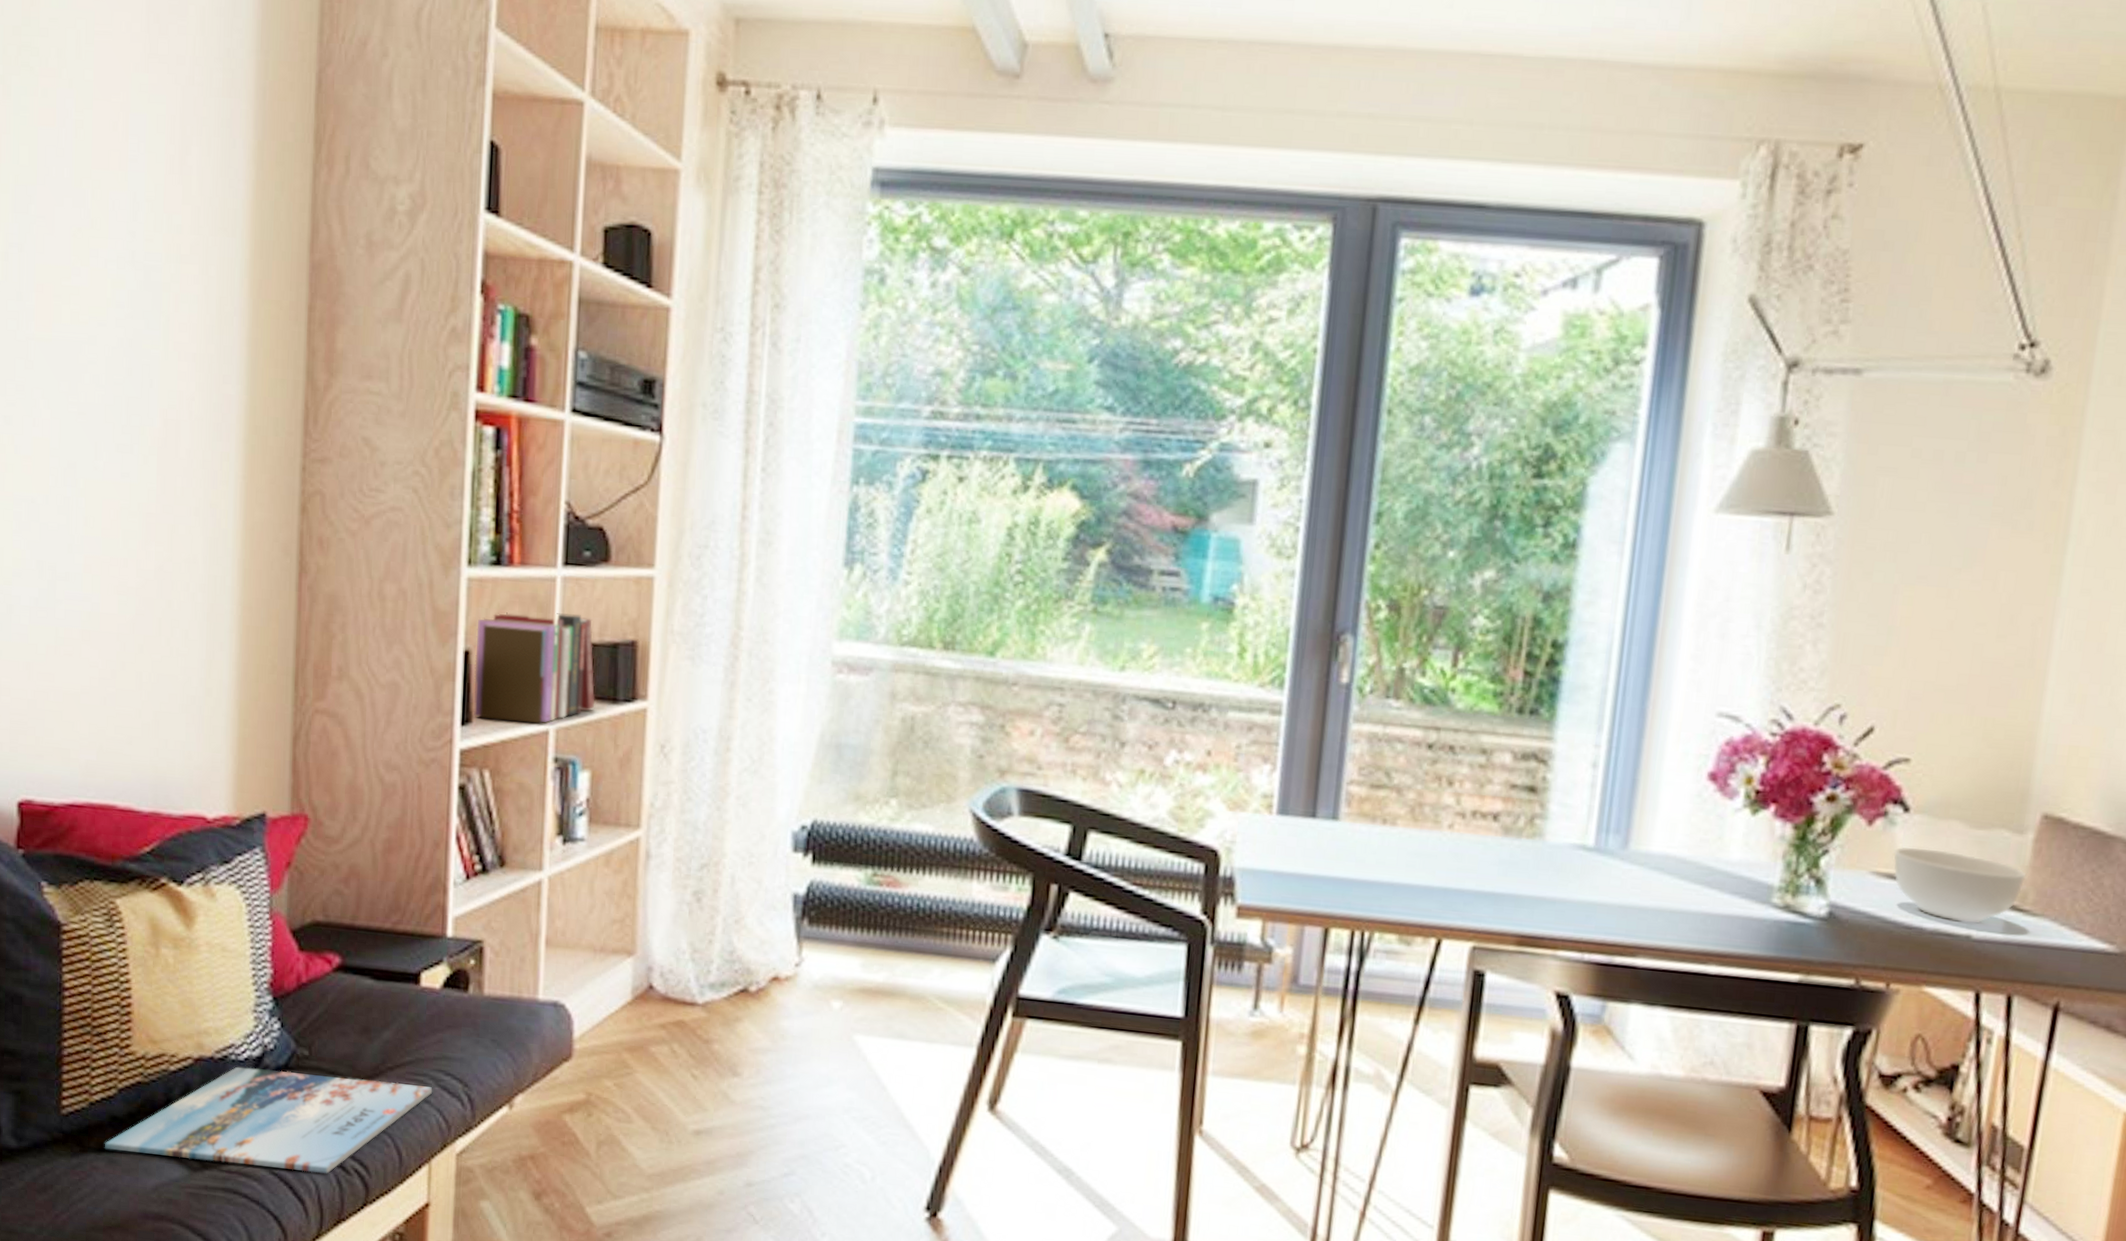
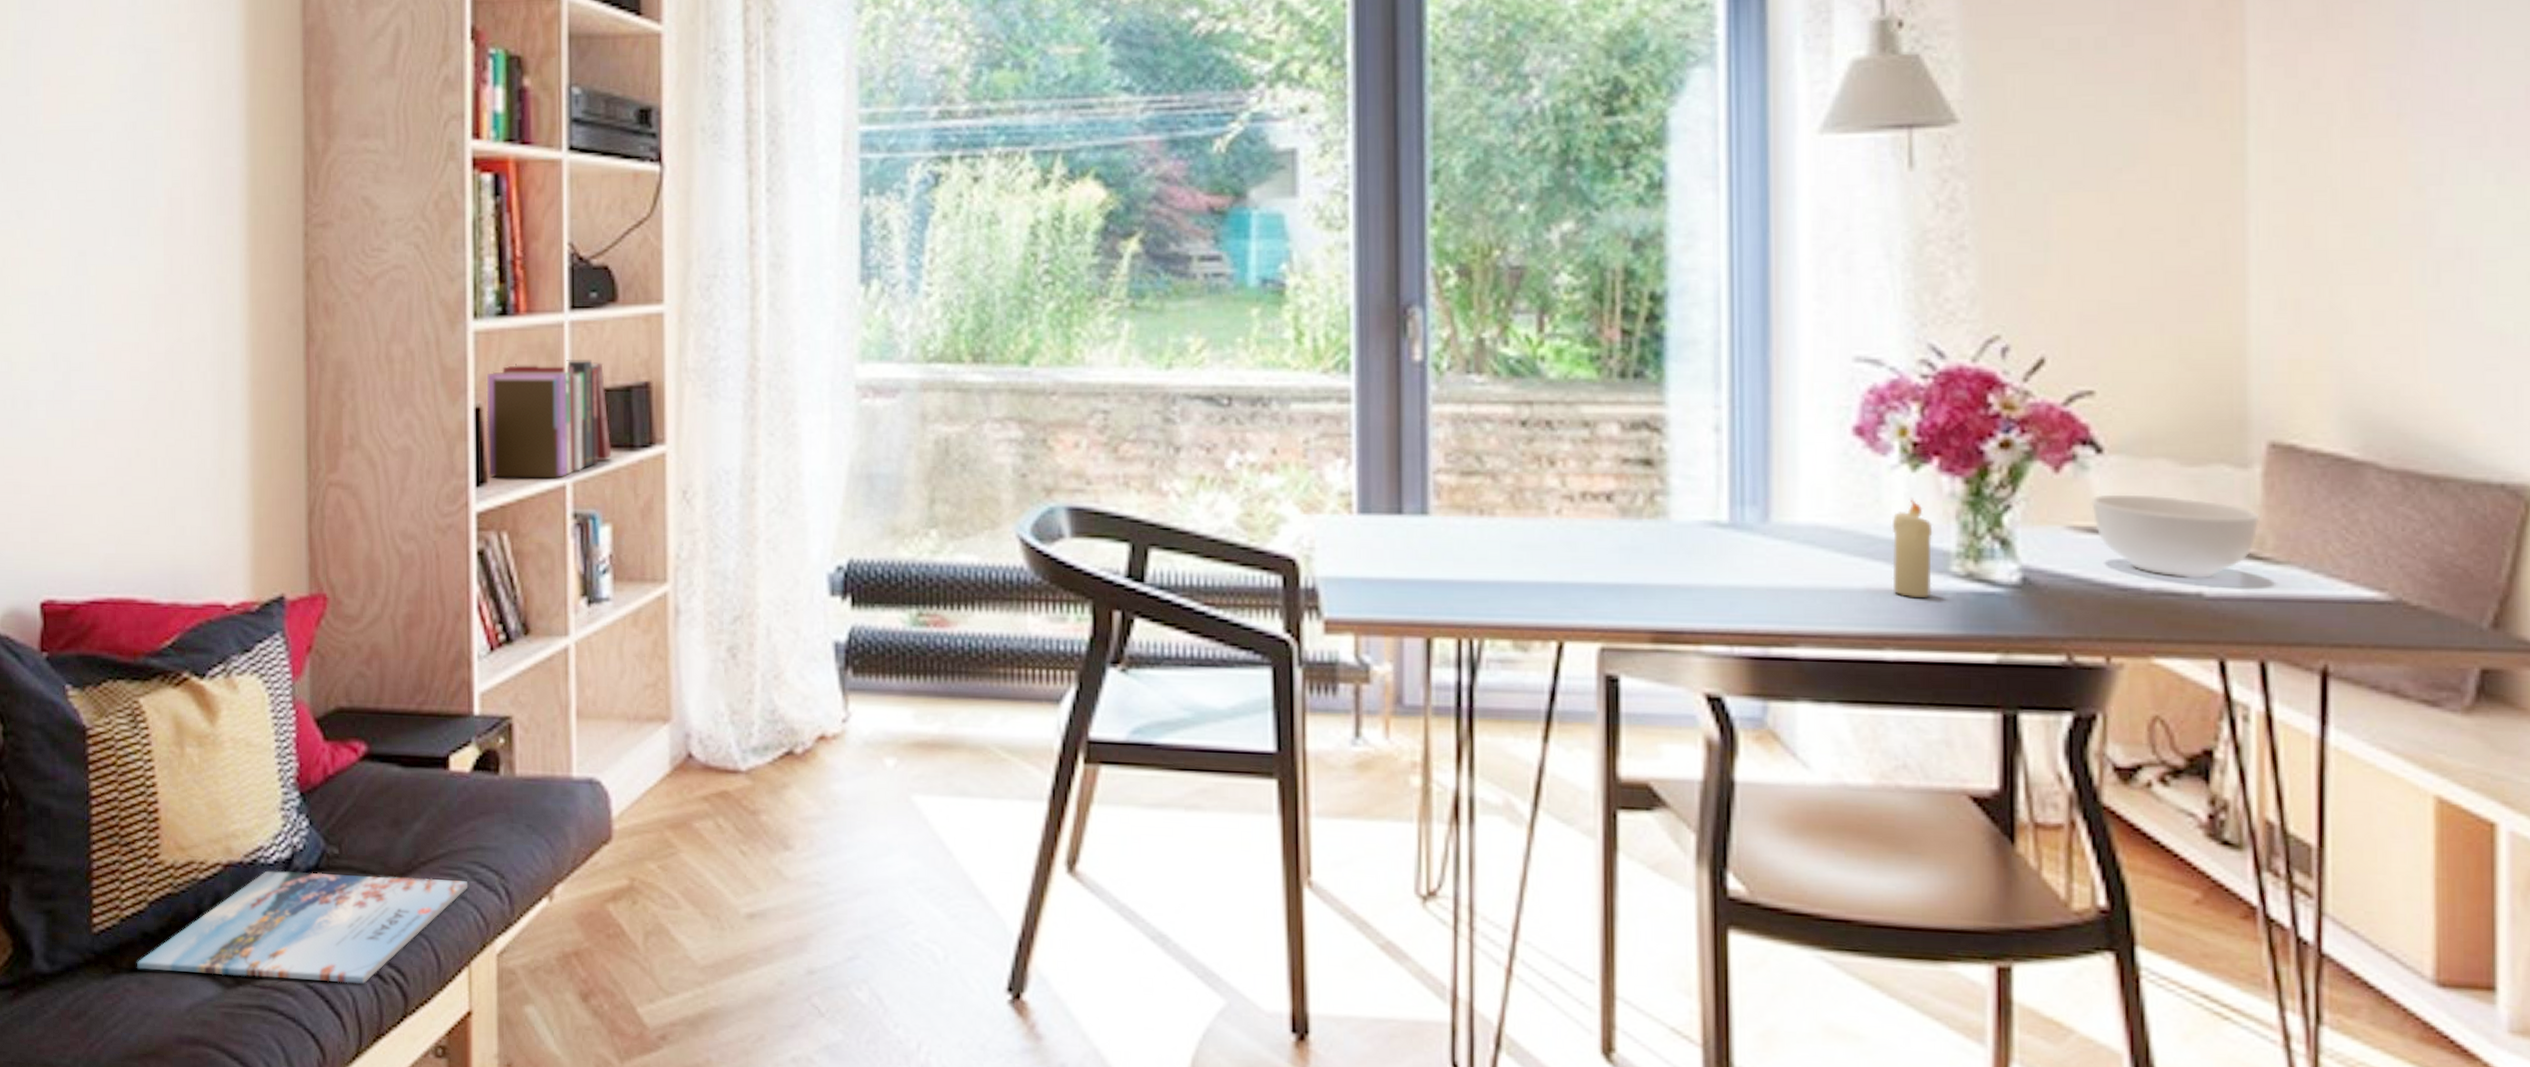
candle: none [1723,837,1763,923] -> present [1891,497,1933,599]

